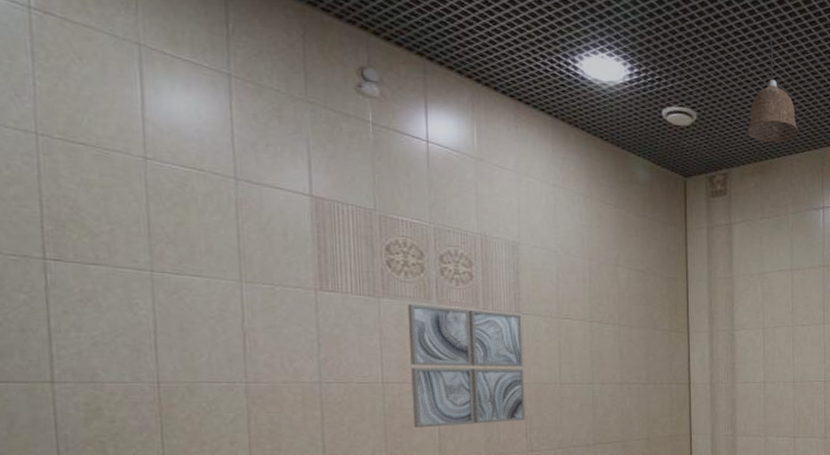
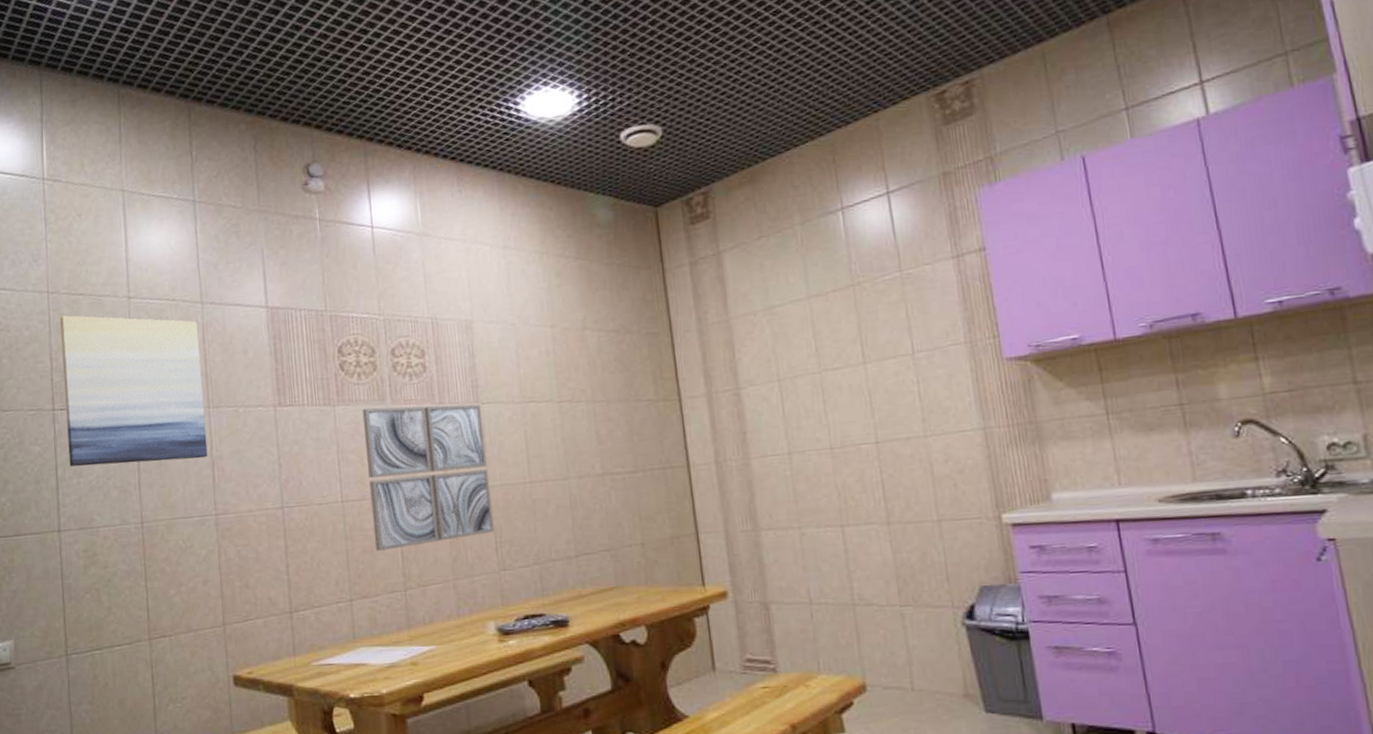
wall art: none [53,162,239,329] -> present [60,315,208,467]
pendant lamp: present [747,34,799,142] -> none [727,10,795,143]

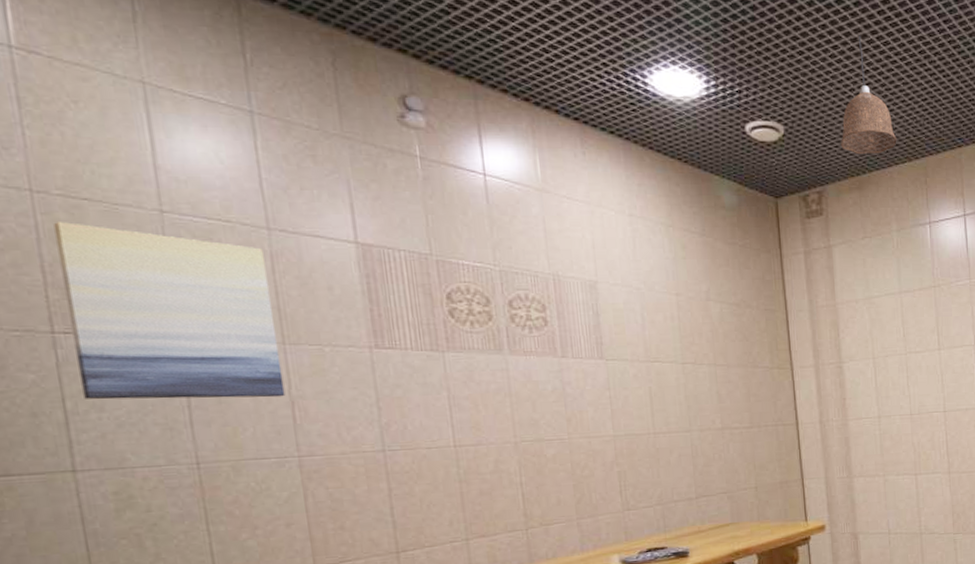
wall art: present [362,404,494,551] -> none [476,356,619,493]
pendant lamp: none [727,10,795,143] -> present [841,35,897,155]

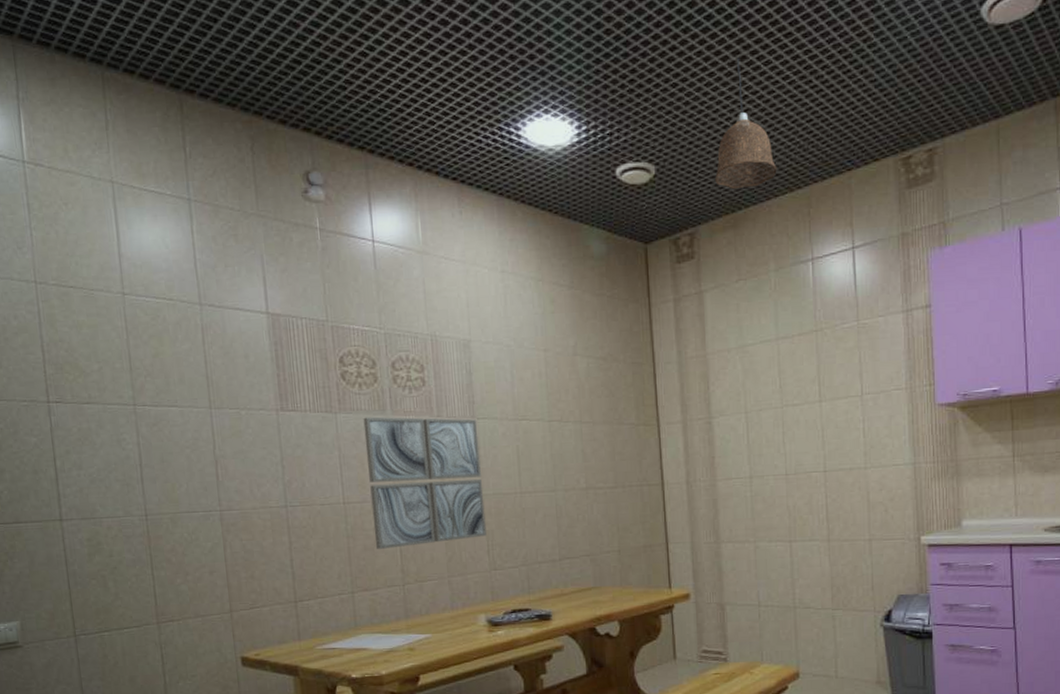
wall art: present [53,222,286,400] -> none [50,307,211,459]
wall art: none [476,356,619,493] -> present [363,416,487,549]

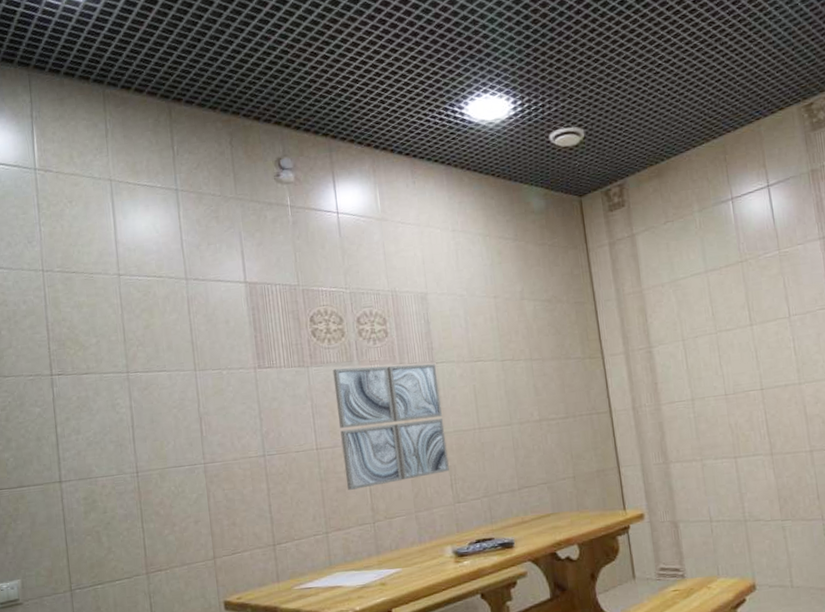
pendant lamp: present [715,57,777,190] -> none [638,33,693,144]

